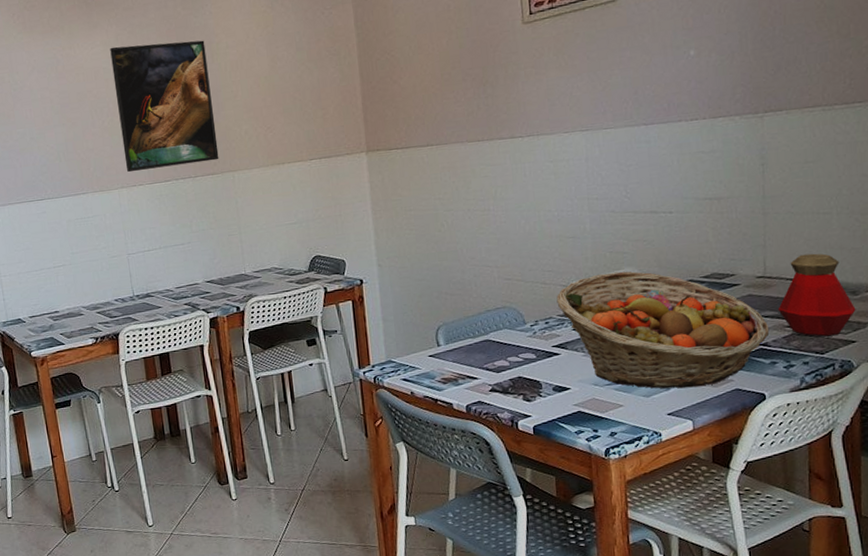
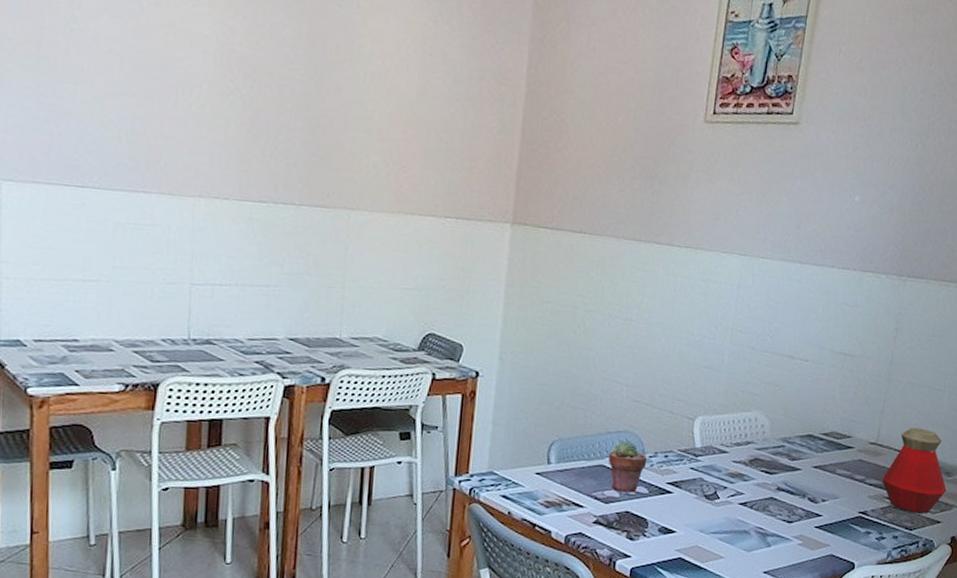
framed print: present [110,40,219,173] -> none [210,11,344,191]
potted succulent: none [491,314,530,361] -> present [608,440,648,493]
fruit basket: present [556,271,770,389] -> none [680,412,871,548]

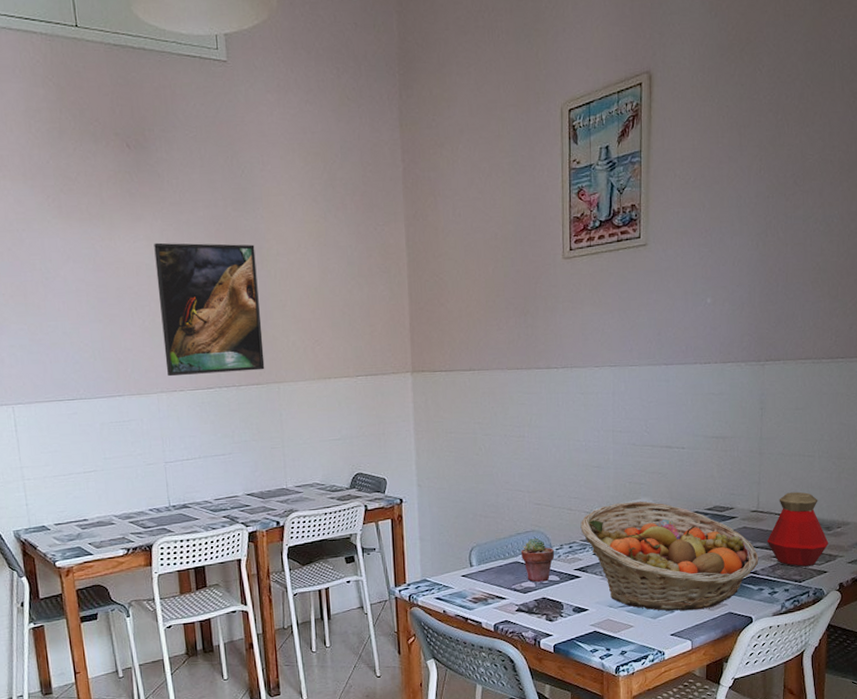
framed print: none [210,11,344,191] -> present [154,242,265,377]
fruit basket: none [680,412,871,548] -> present [580,501,759,611]

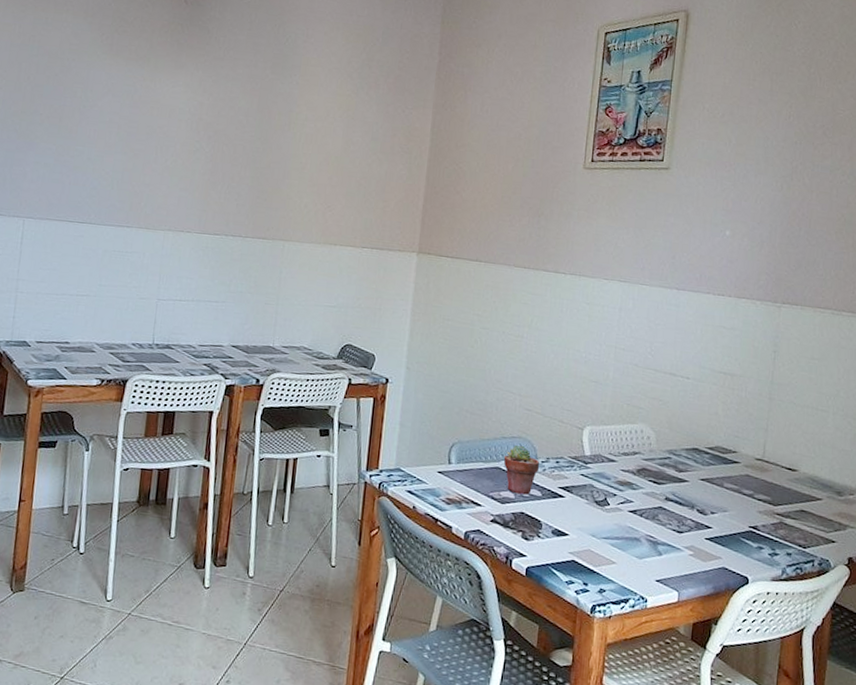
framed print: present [154,242,265,377] -> none [178,90,285,226]
fruit basket: present [580,501,759,611] -> none [570,423,761,559]
bottle: present [767,491,829,567] -> none [770,446,839,532]

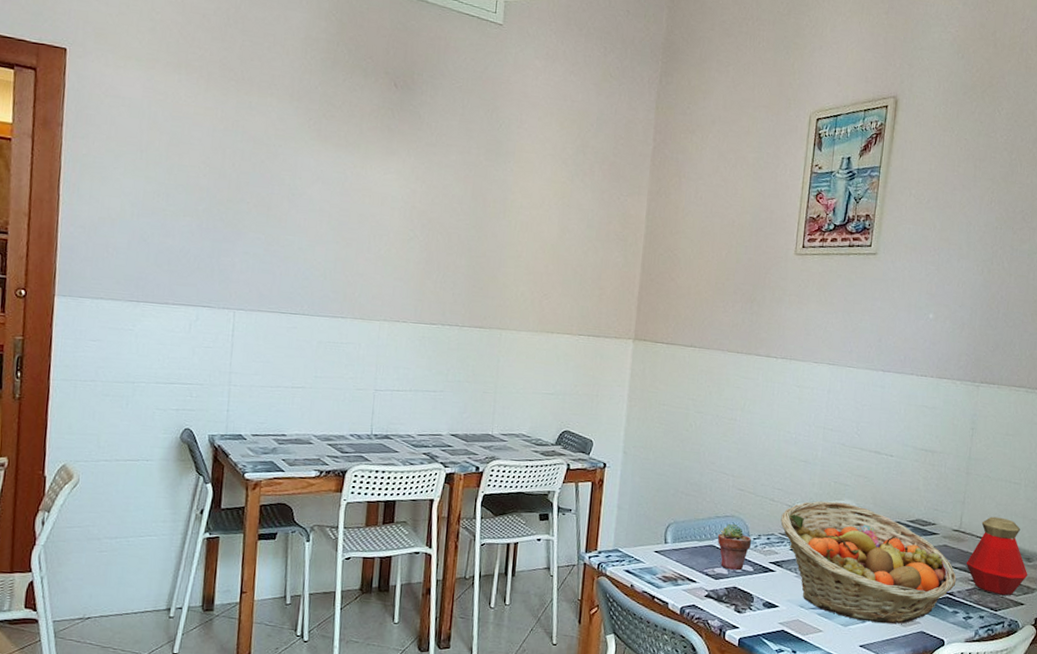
fruit basket: none [570,423,761,559] -> present [780,500,957,624]
bottle: none [770,446,839,532] -> present [966,516,1028,596]

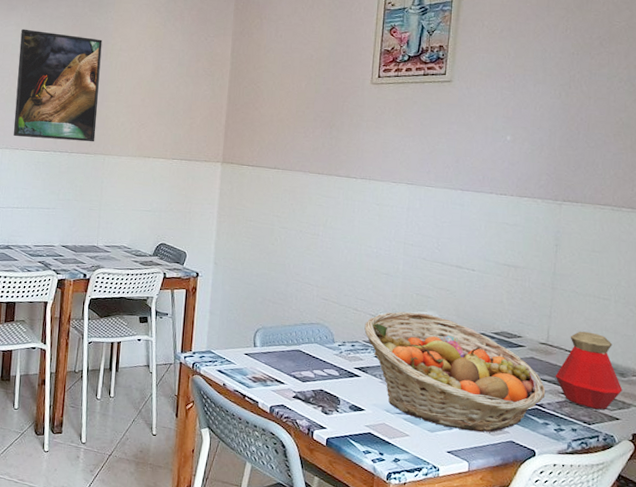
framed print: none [393,178,500,315] -> present [13,29,103,142]
potted succulent: present [717,523,752,571] -> none [303,330,337,375]

